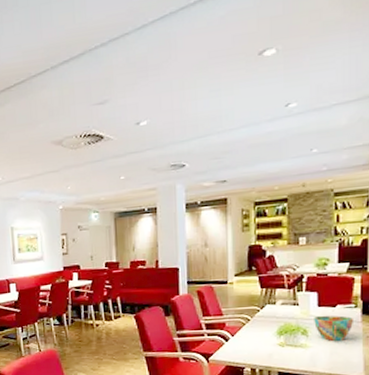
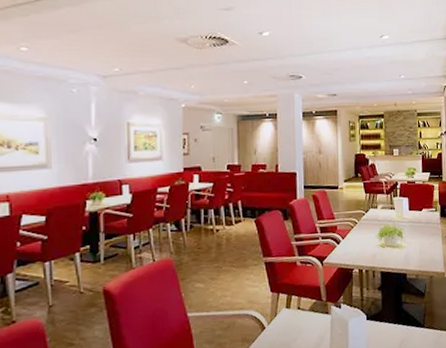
cup: present [314,315,353,341] -> none [406,218,435,241]

